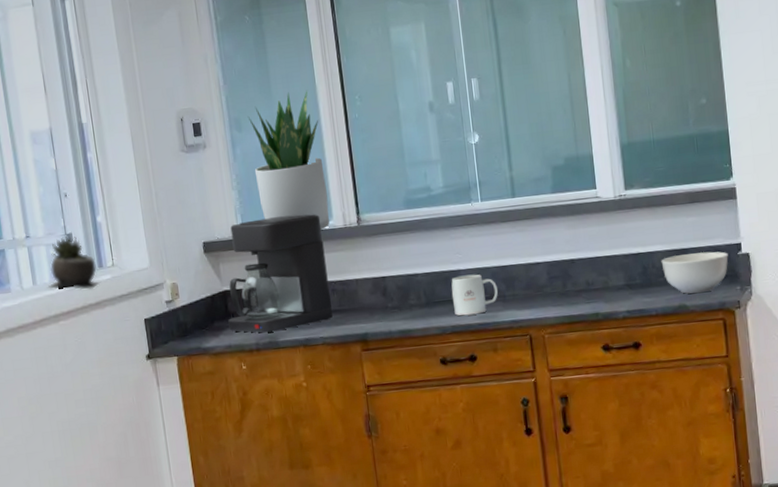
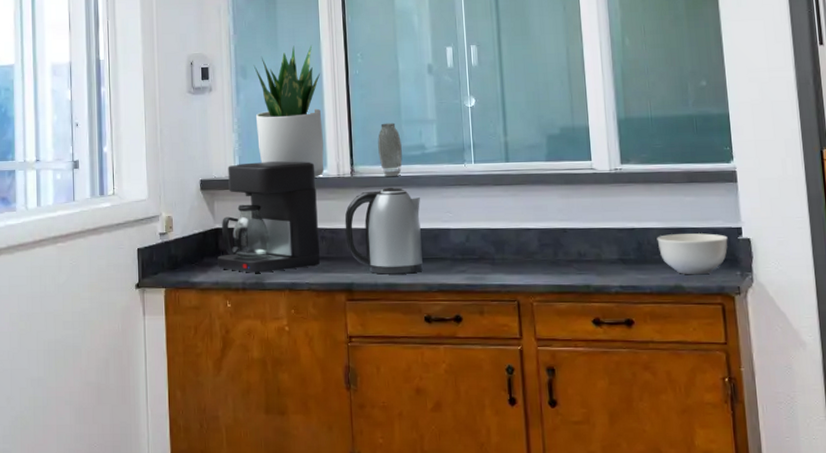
succulent plant: present [47,236,101,290] -> none [50,163,100,216]
kettle: none [354,232,436,322] -> present [344,187,424,275]
vase: none [382,166,409,223] -> present [378,122,403,176]
mug: present [451,274,499,316] -> none [439,234,488,275]

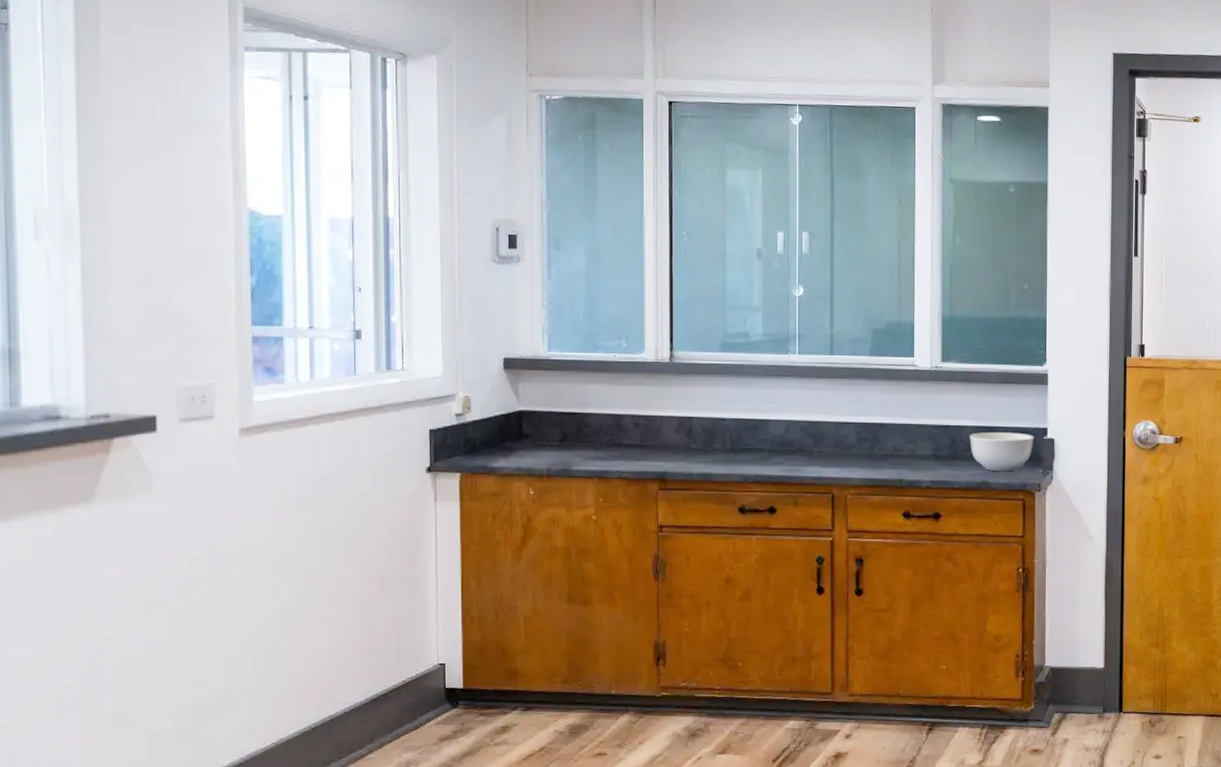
coffee maker: present [217,161,320,273] -> none [521,342,632,459]
planter: present [253,44,324,178] -> none [568,218,642,361]
kettle: present [344,187,424,275] -> none [661,374,741,464]
vase: present [378,122,403,176] -> none [700,307,725,364]

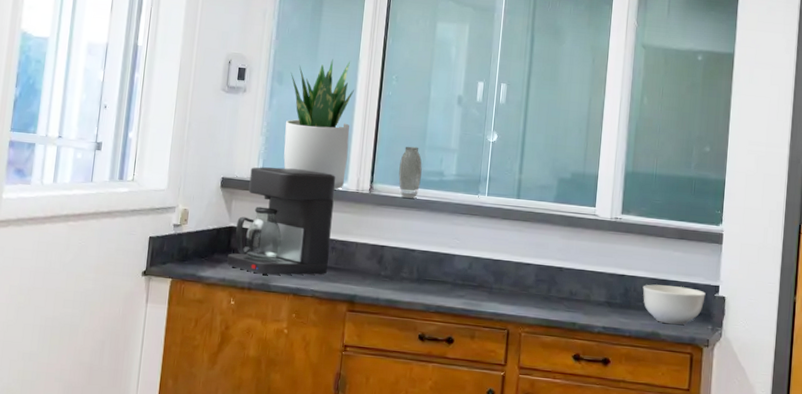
coffee maker: none [521,342,632,459] -> present [227,167,336,275]
planter: none [568,218,642,361] -> present [283,59,354,190]
vase: none [700,307,725,364] -> present [398,146,422,199]

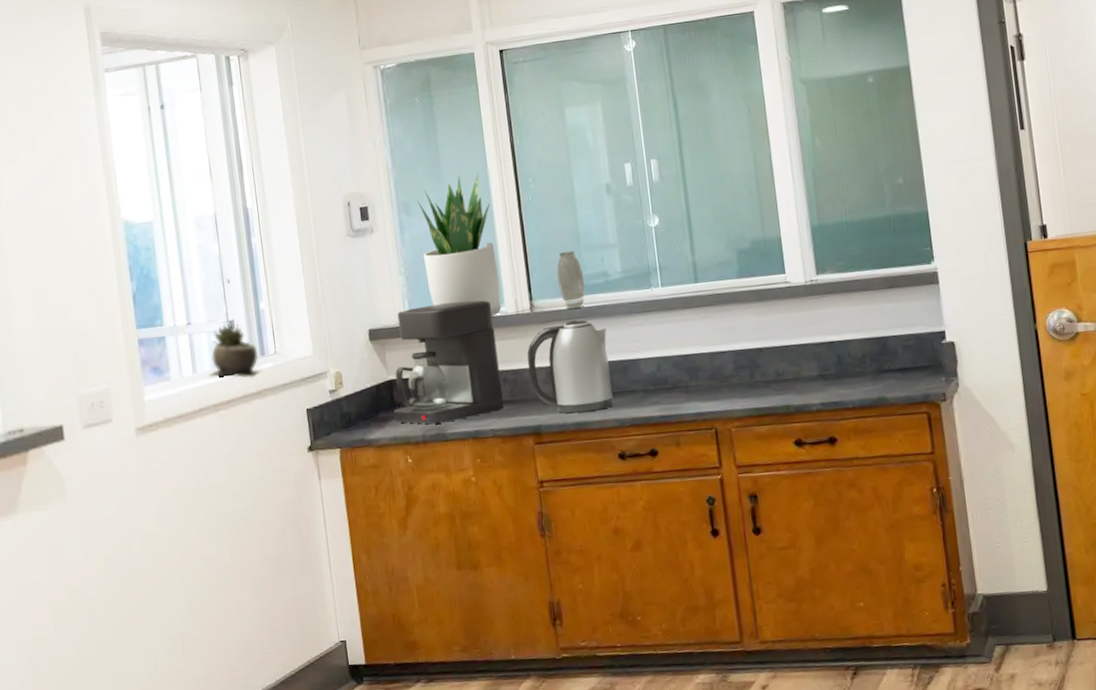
succulent plant: none [66,144,118,199] -> present [208,323,263,379]
kettle: none [355,207,432,293] -> present [527,319,614,414]
bowl: present [642,284,706,325] -> none [857,340,932,385]

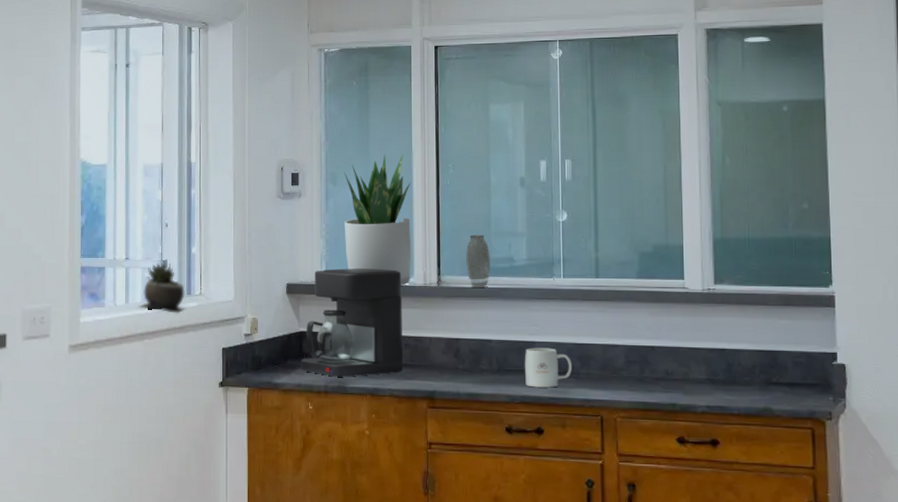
kettle: present [527,319,614,414] -> none [429,298,507,384]
mug: none [630,363,681,408] -> present [524,347,573,388]

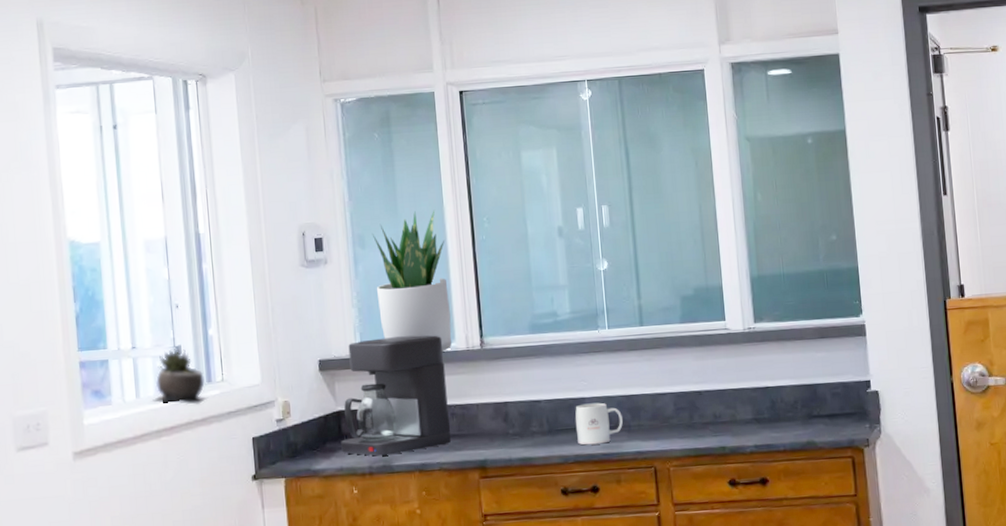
vase: present [466,234,490,287] -> none [508,290,534,347]

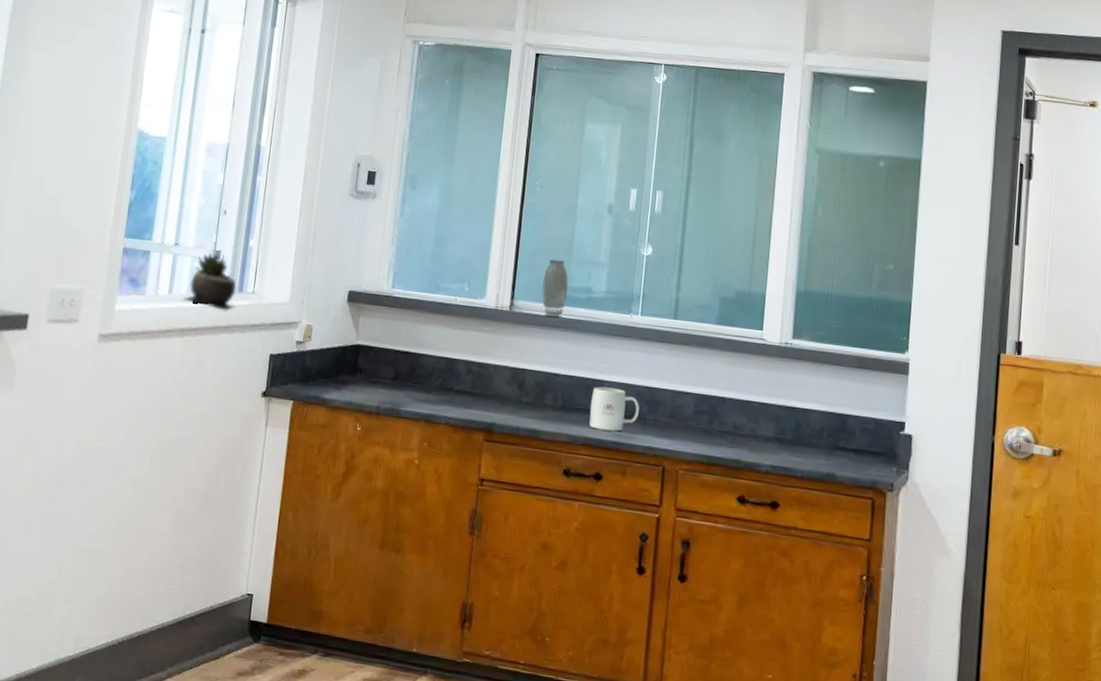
coffee maker: present [341,335,451,456] -> none [353,280,473,400]
planter: present [372,209,452,352] -> none [416,162,494,306]
vase: none [508,290,534,347] -> present [542,259,569,317]

